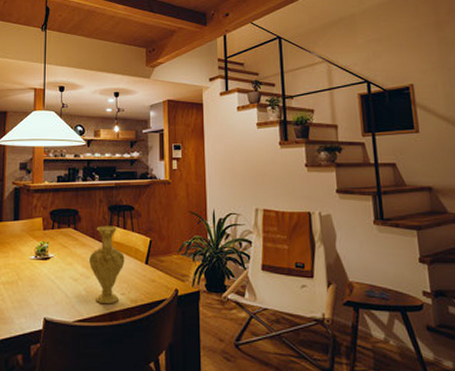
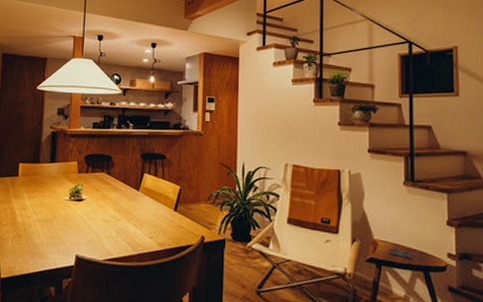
vase: present [89,225,125,304] -> none [120,172,155,246]

